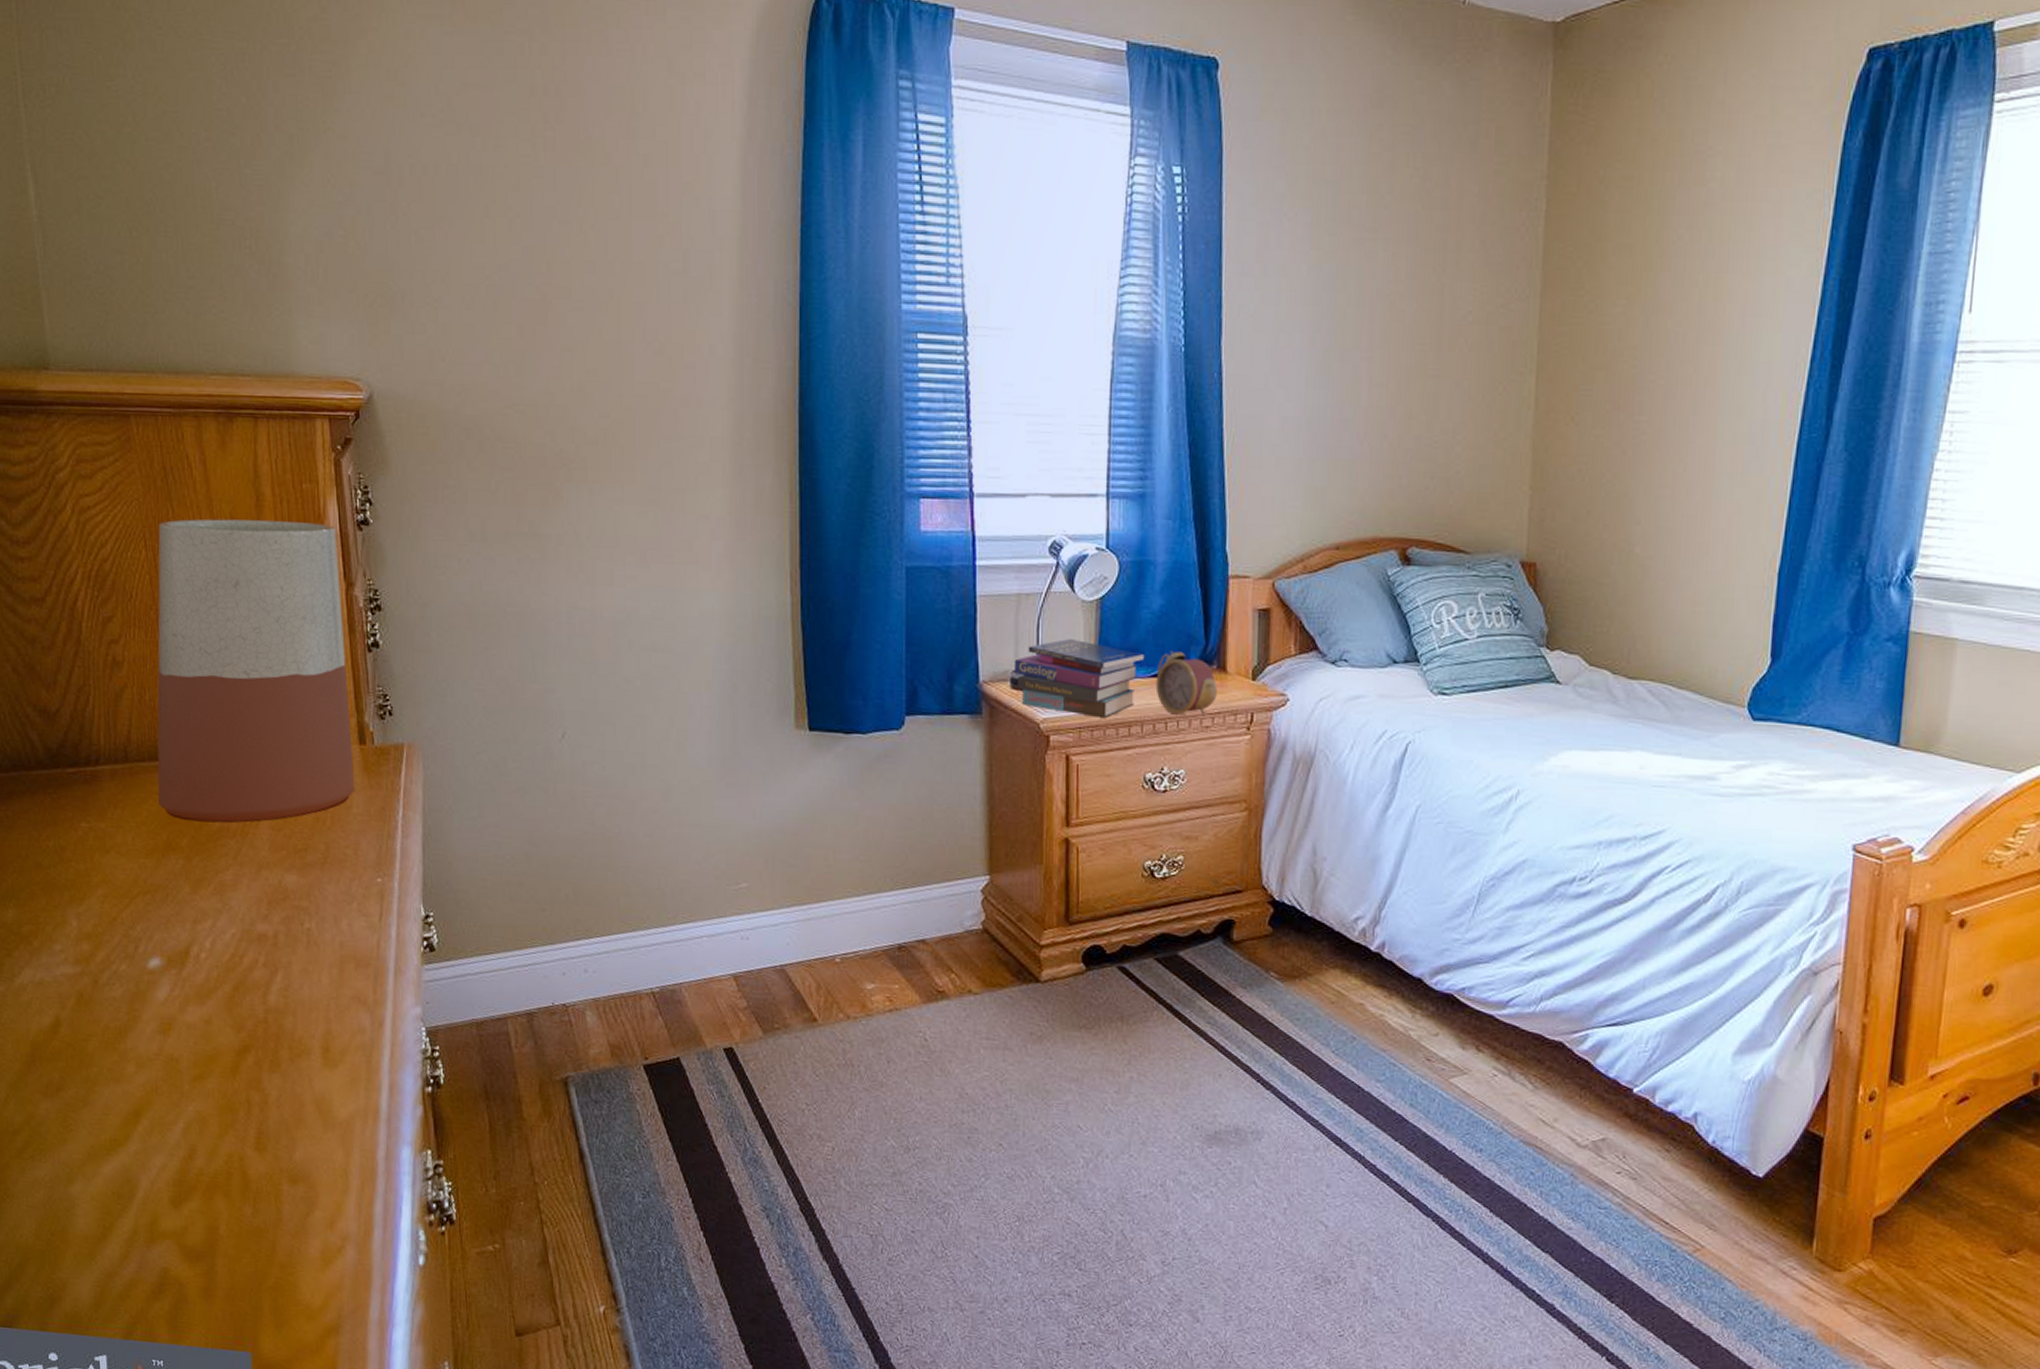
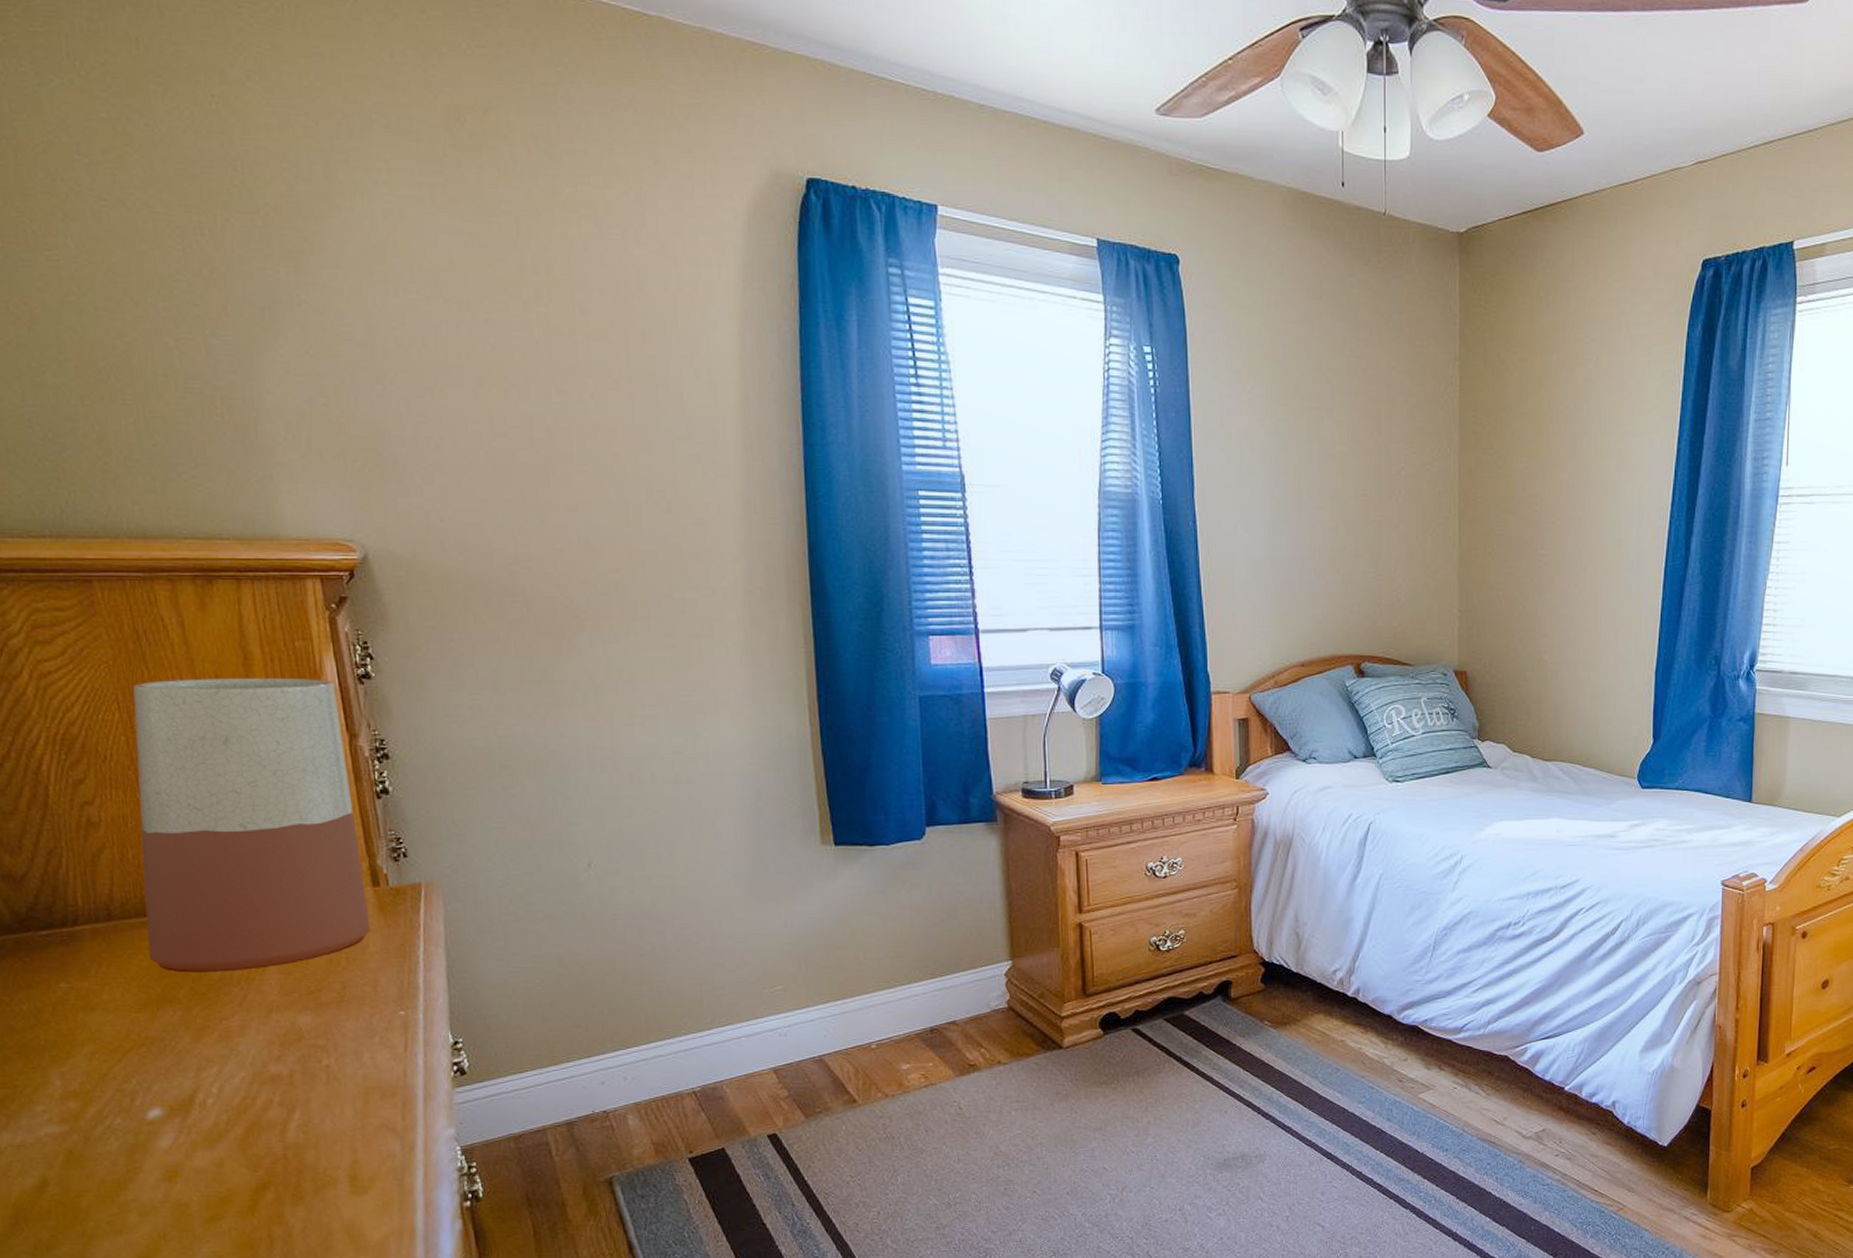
books: present [1013,638,1145,718] -> none [1024,751,1141,818]
alarm clock: present [1155,651,1217,715] -> none [1152,758,1206,812]

